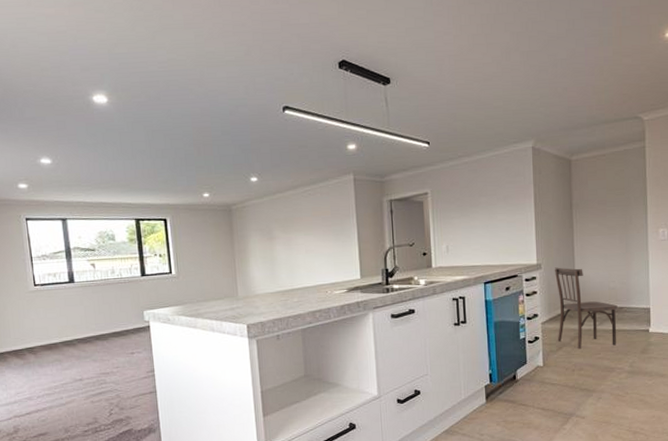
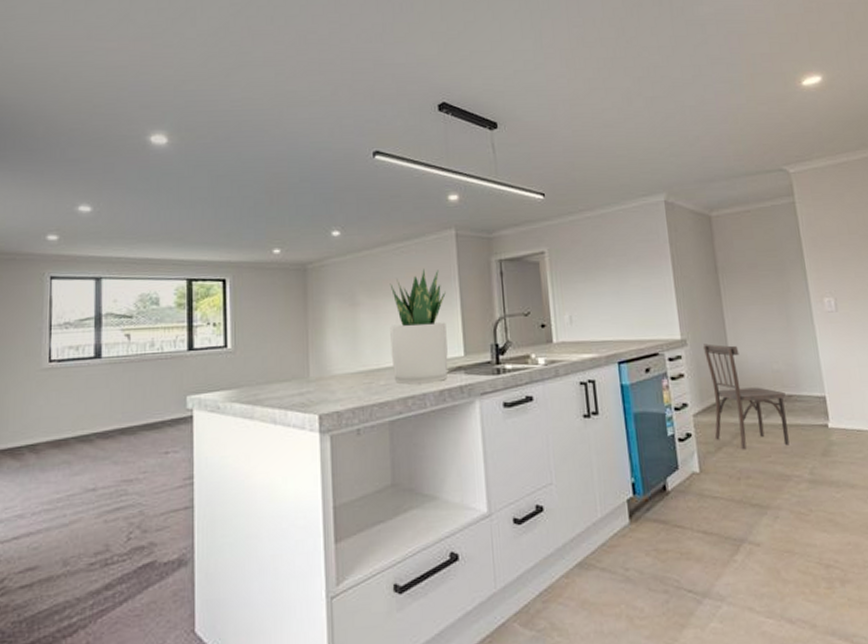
planter: none [299,208,348,301] -> present [389,269,448,385]

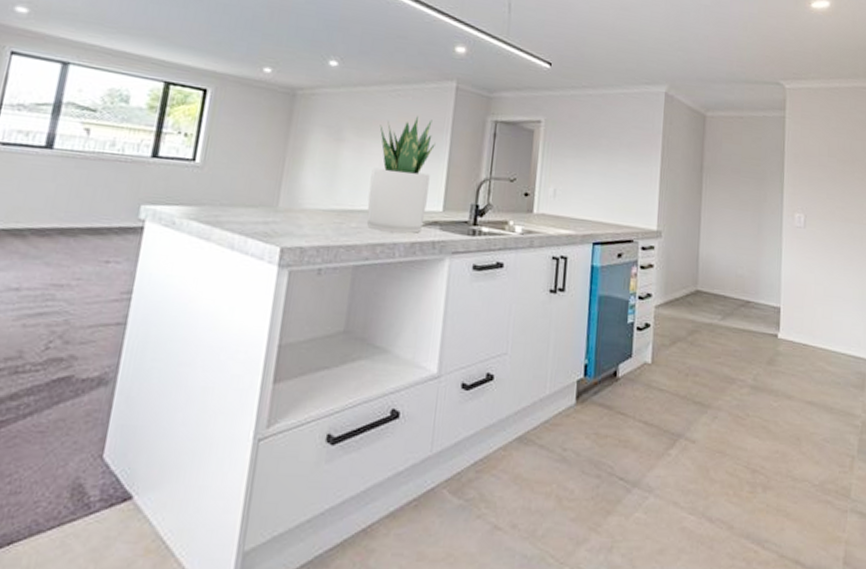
dining chair: present [702,344,790,450] -> none [671,238,744,350]

